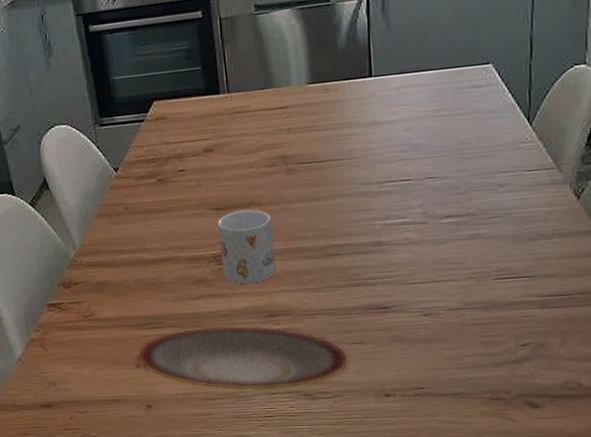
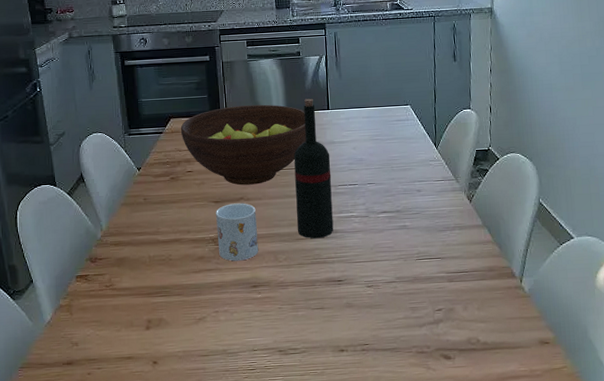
plate: present [138,324,350,392] -> none [148,293,314,349]
fruit bowl: none [166,74,340,187] -> present [180,104,307,186]
wine bottle: none [321,62,378,254] -> present [294,98,334,239]

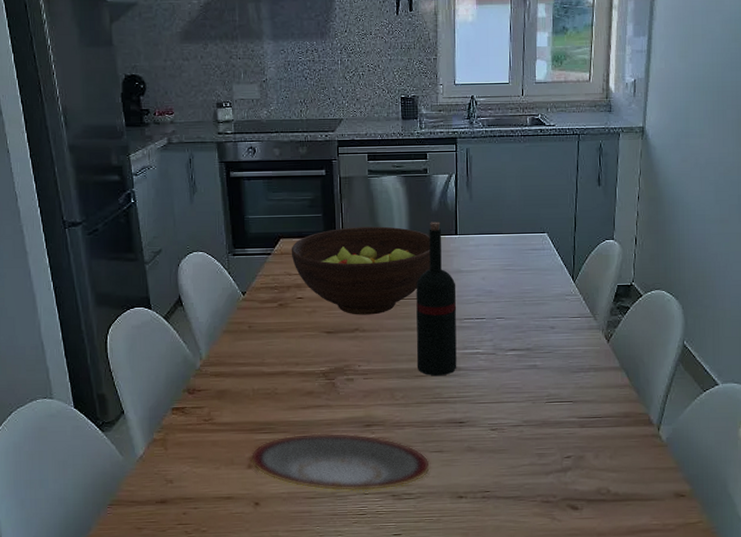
plate: none [148,293,314,349] -> present [250,432,431,492]
mug: present [216,203,258,261] -> none [328,334,373,398]

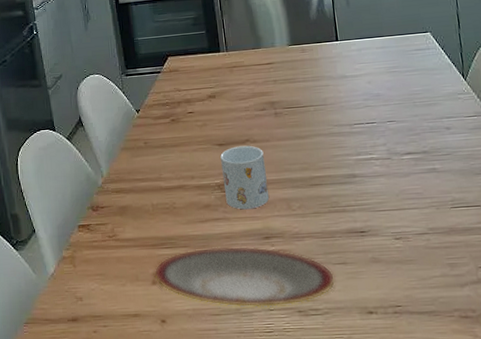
fruit bowl: present [291,226,431,315] -> none [178,38,315,126]
mug: none [328,334,373,398] -> present [220,145,269,210]
wine bottle: present [416,221,457,376] -> none [302,29,352,185]

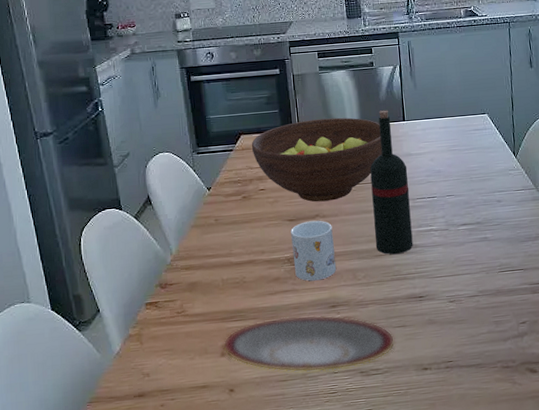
fruit bowl: none [178,38,315,126] -> present [251,117,383,202]
wine bottle: none [302,29,352,185] -> present [370,110,413,255]

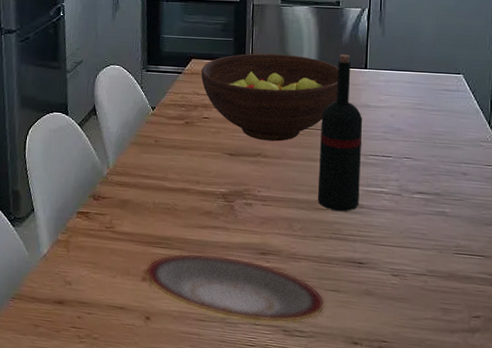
mug: present [291,220,336,281] -> none [228,158,273,223]

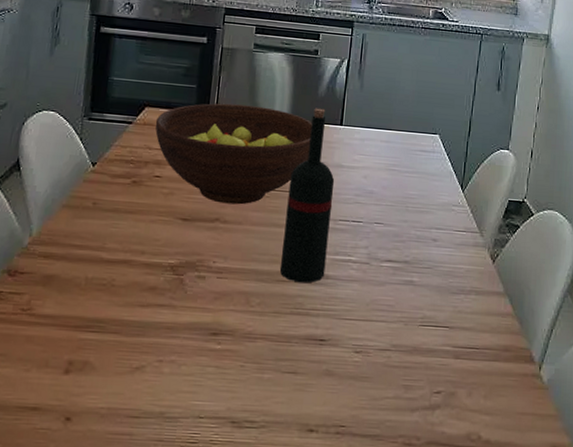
plate: present [145,252,326,324] -> none [69,336,281,415]

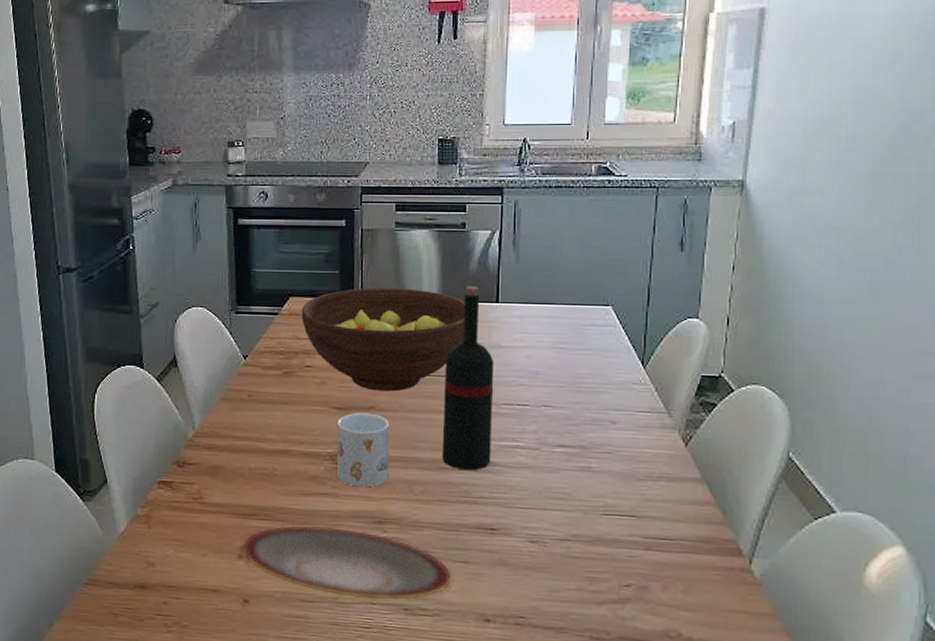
plate: none [69,336,281,415] -> present [242,524,453,602]
mug: none [176,224,233,299] -> present [336,413,389,488]

